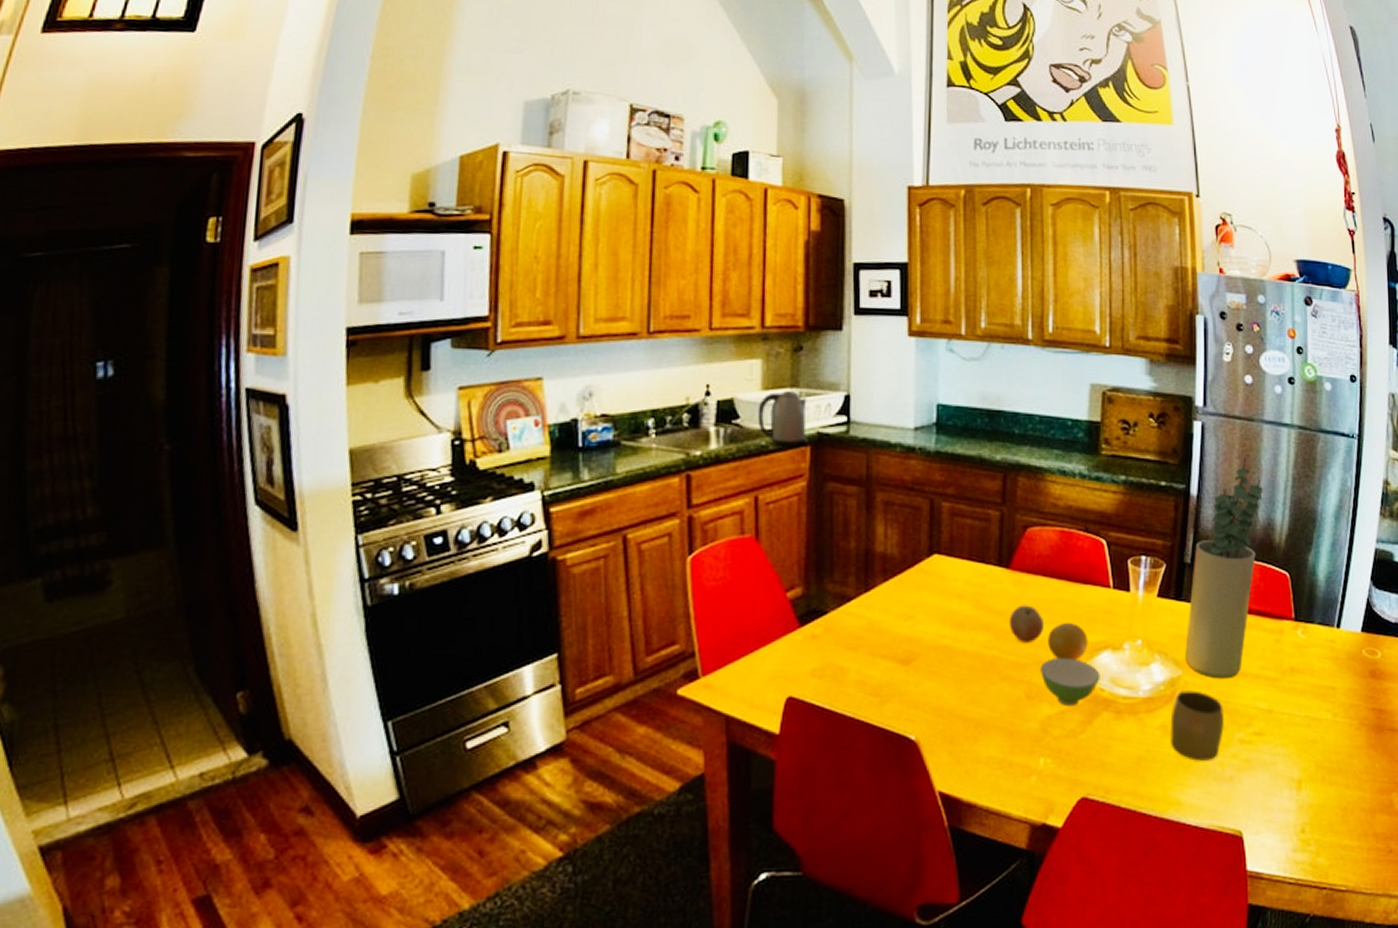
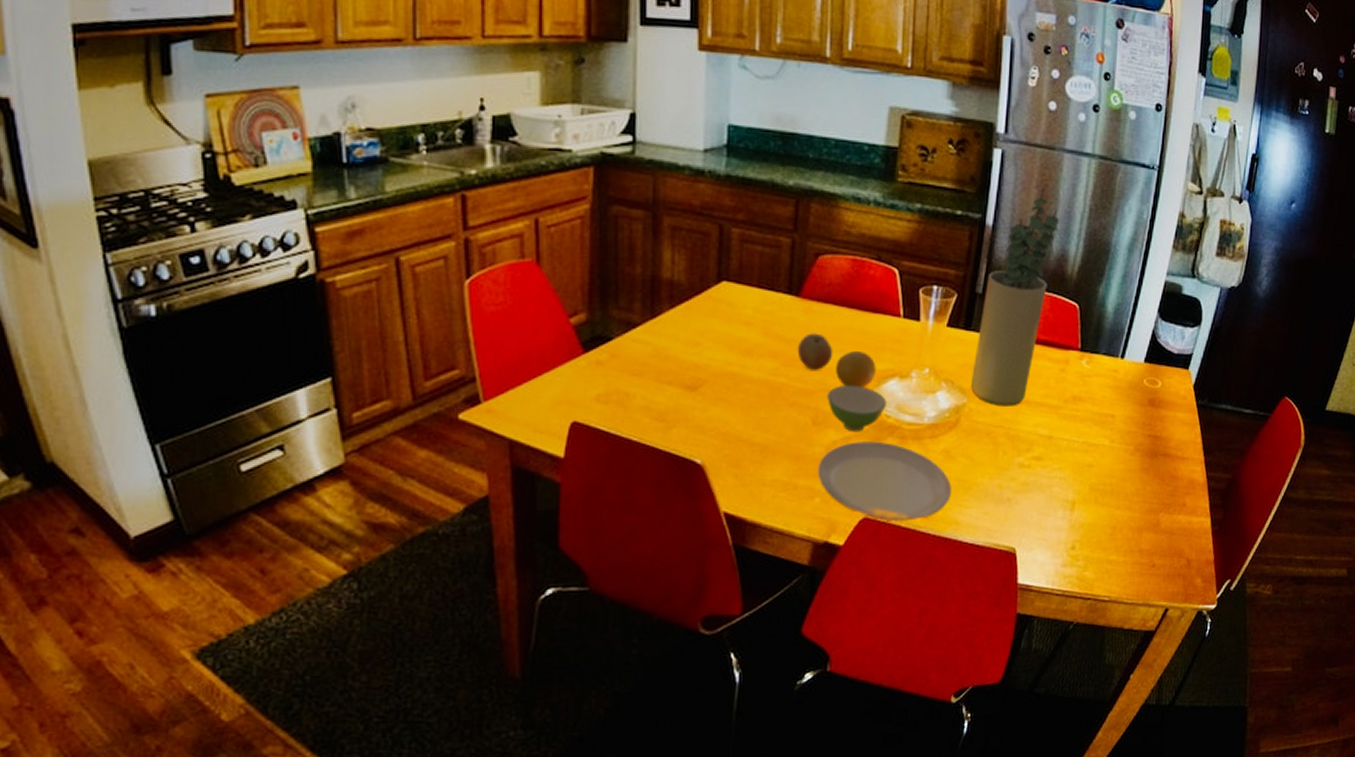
kettle: present [757,391,807,446] -> none [536,107,590,167]
plate: none [1033,716,1171,802] -> present [817,441,951,522]
mug: present [1170,690,1224,761] -> none [952,417,1006,484]

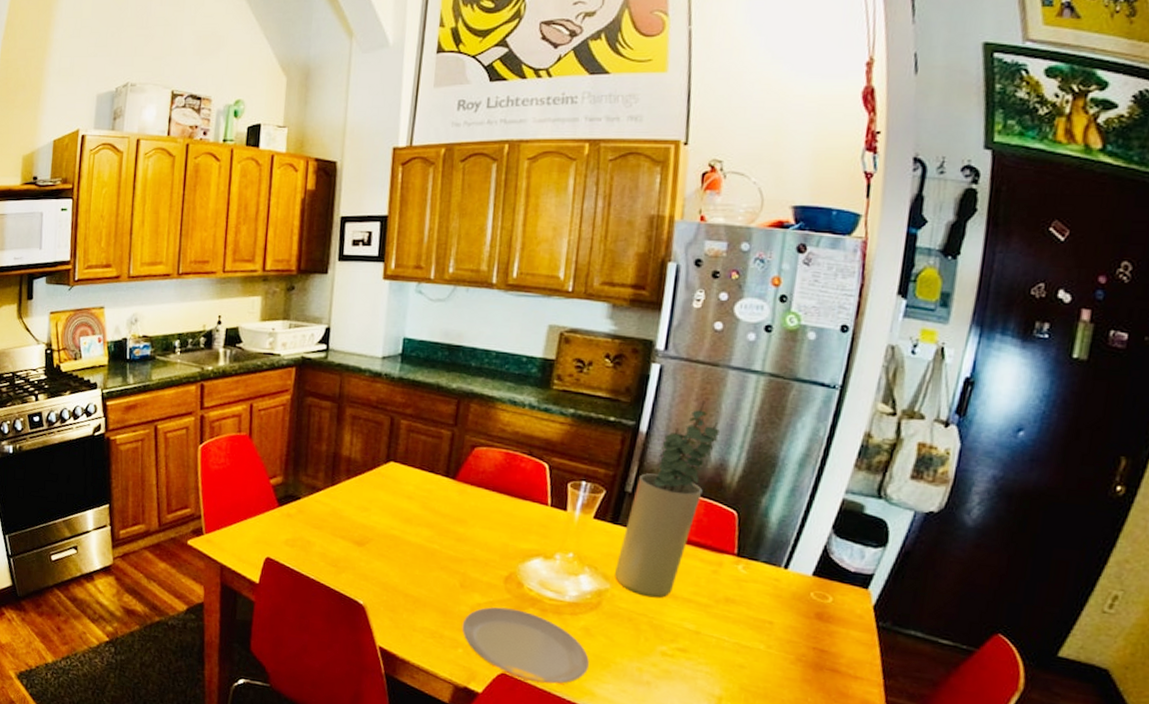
fruit: present [797,333,833,370] -> none [450,510,483,542]
bowl: present [827,385,887,432] -> none [475,557,530,600]
fruit: present [836,350,876,388] -> none [484,529,522,562]

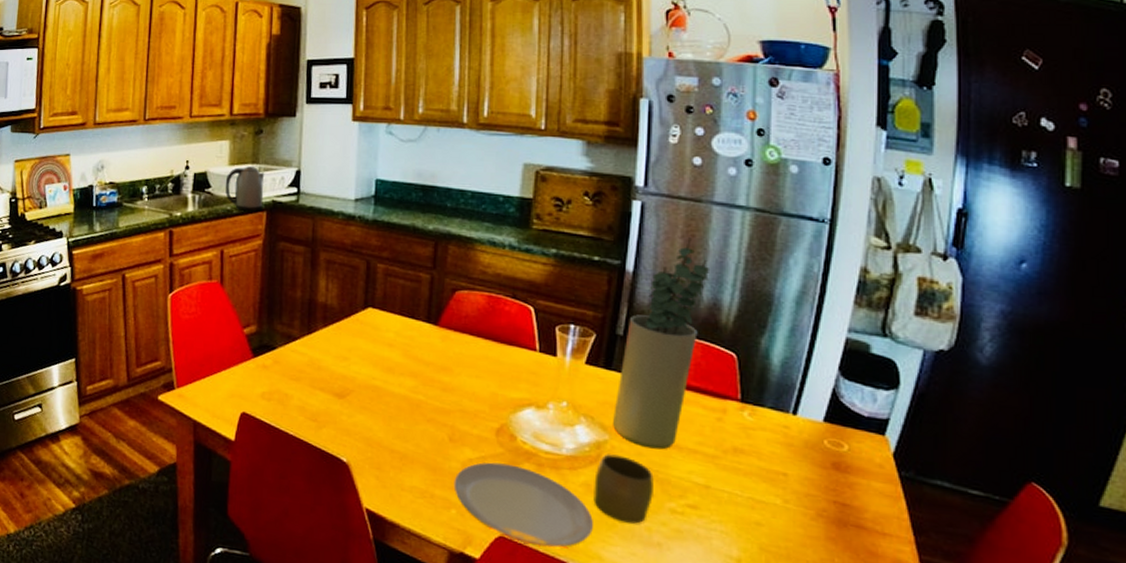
kettle: none [256,323,295,367] -> present [225,166,265,211]
mug: none [591,601,649,664] -> present [593,454,654,524]

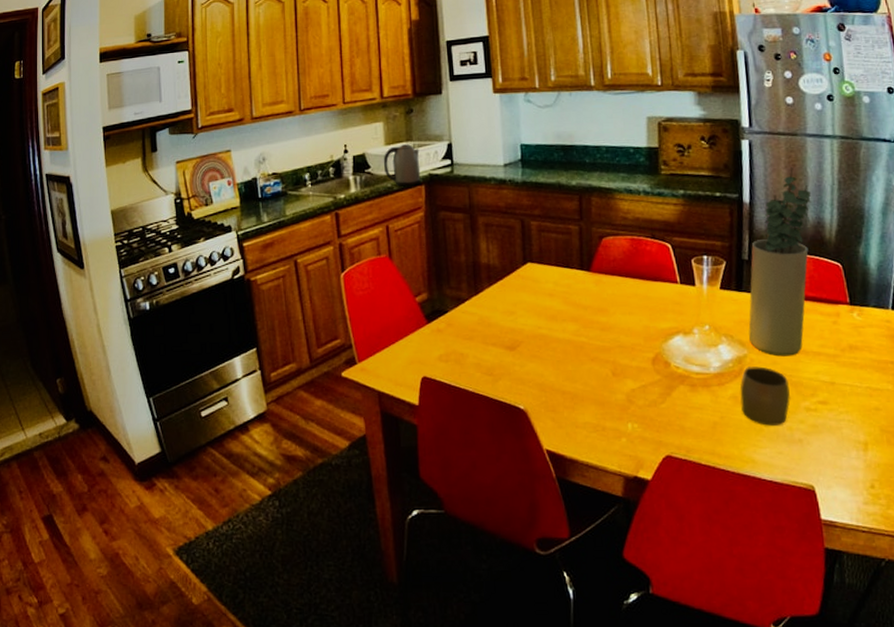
plate: present [453,462,593,548] -> none [621,389,744,459]

